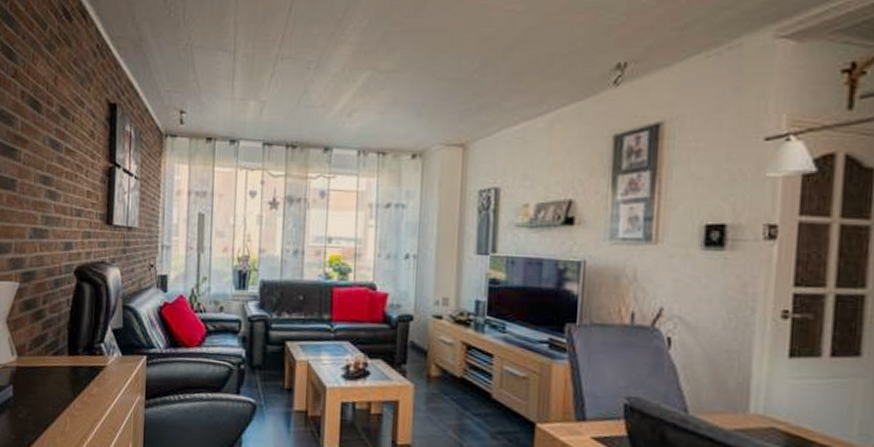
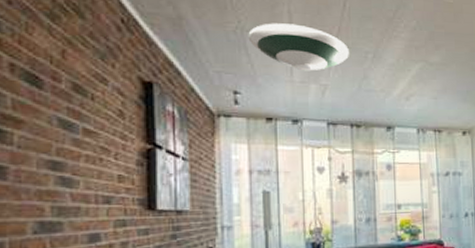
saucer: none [196,36,291,87] -> present [248,23,349,71]

